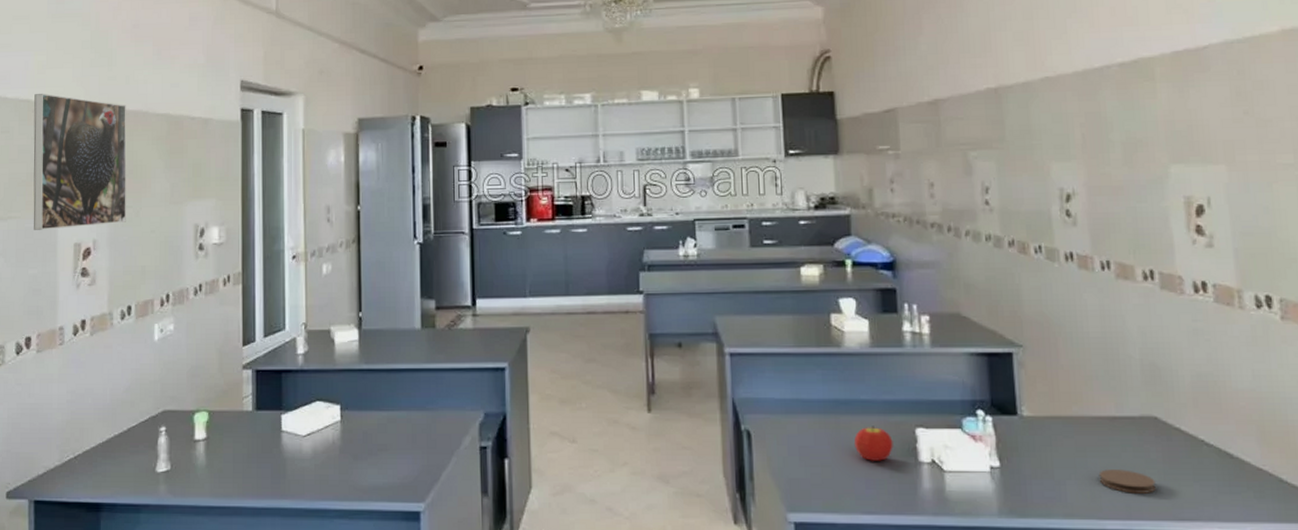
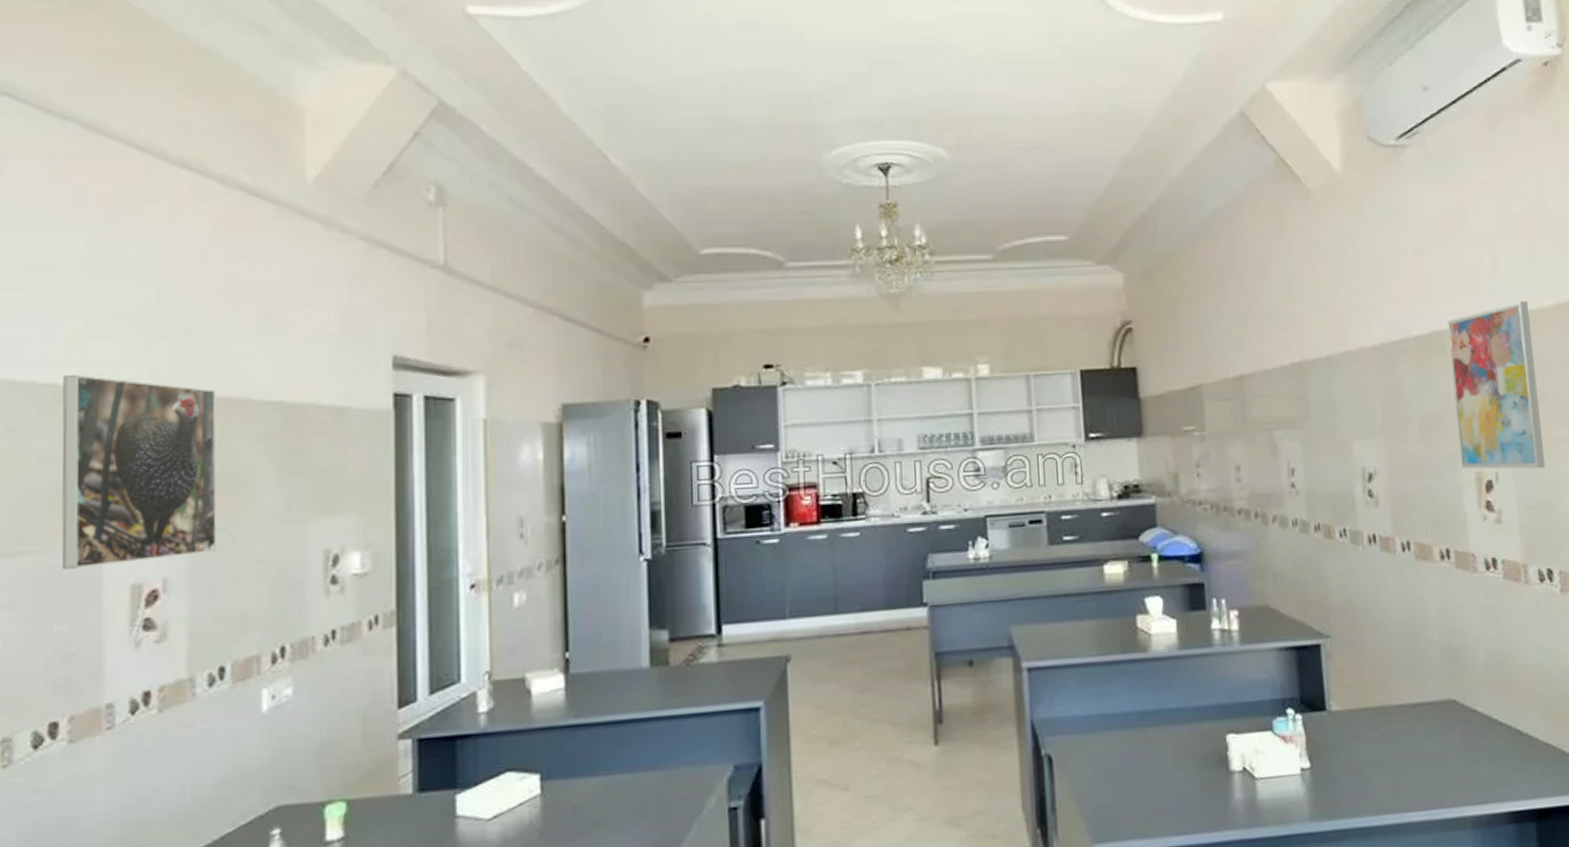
fruit: present [854,426,893,461] -> none [1164,736,1204,776]
coaster: present [1098,469,1156,494] -> none [1403,757,1456,782]
wall art: none [1155,27,1266,195] -> present [1447,301,1546,469]

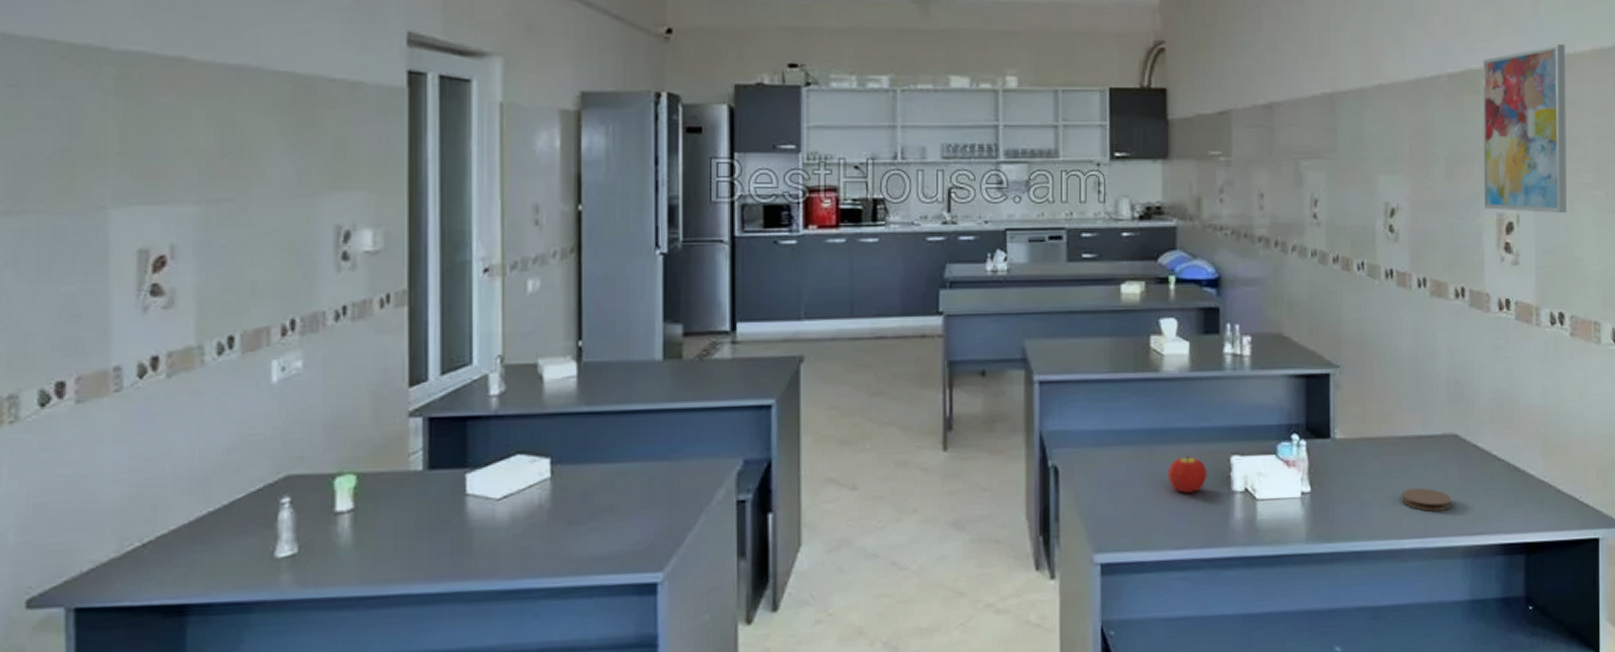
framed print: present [61,375,218,569] -> none [65,32,226,230]
fruit: none [1164,736,1204,776] -> present [1168,455,1207,493]
coaster: none [1403,757,1456,782] -> present [1401,488,1451,511]

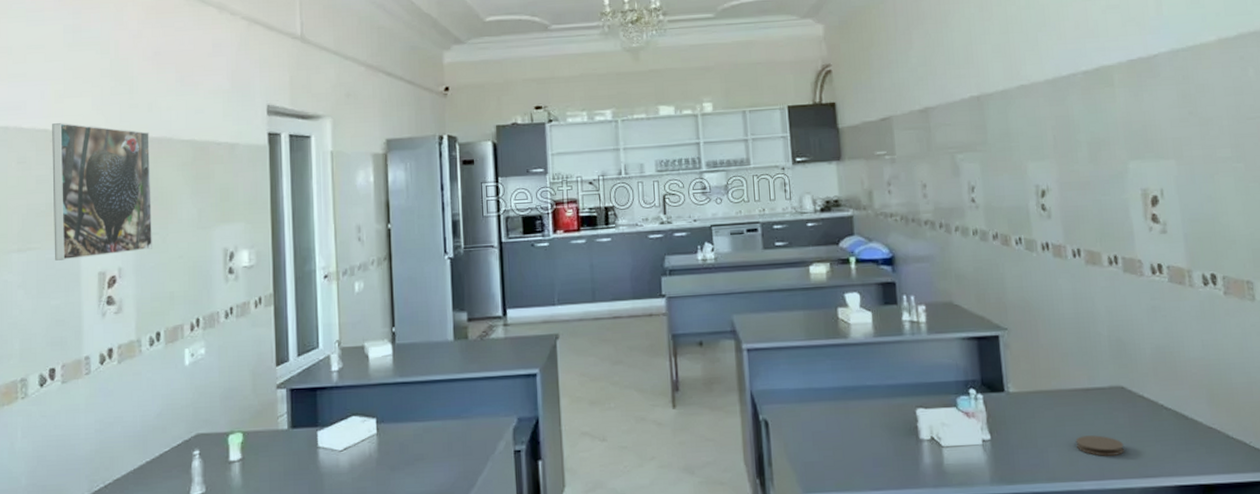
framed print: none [65,32,226,230] -> present [52,123,153,261]
fruit: present [1168,455,1207,493] -> none [862,409,897,441]
wall art: present [1482,44,1567,213] -> none [1113,37,1209,186]

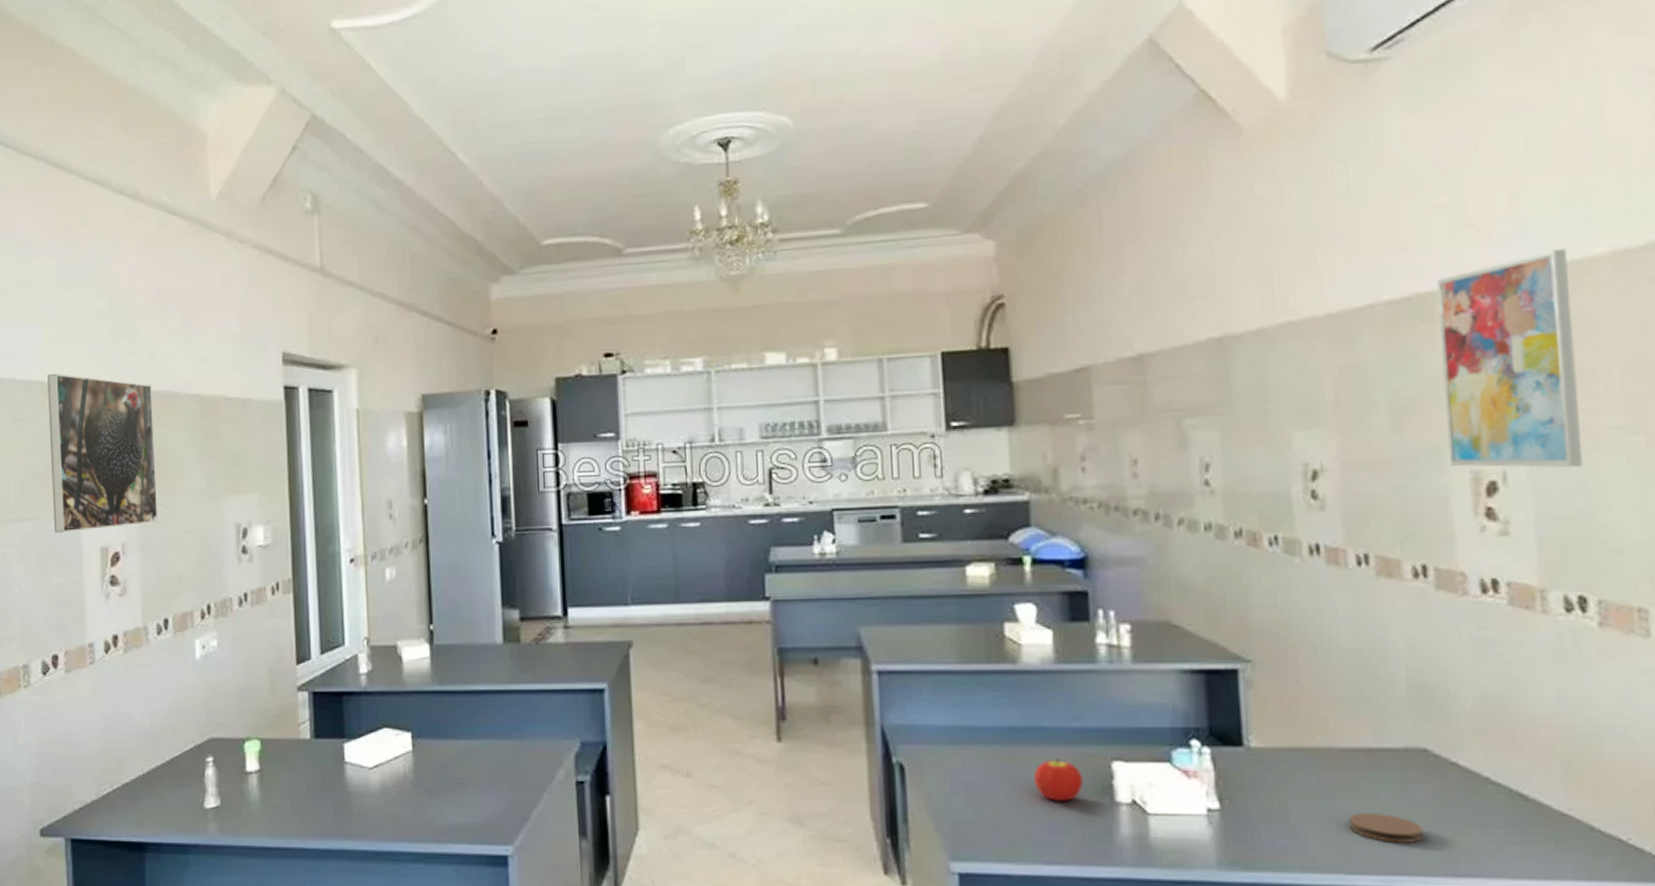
fruit: none [862,409,897,441] -> present [1034,758,1083,801]
wall art: none [1113,37,1209,186] -> present [1436,249,1584,468]

